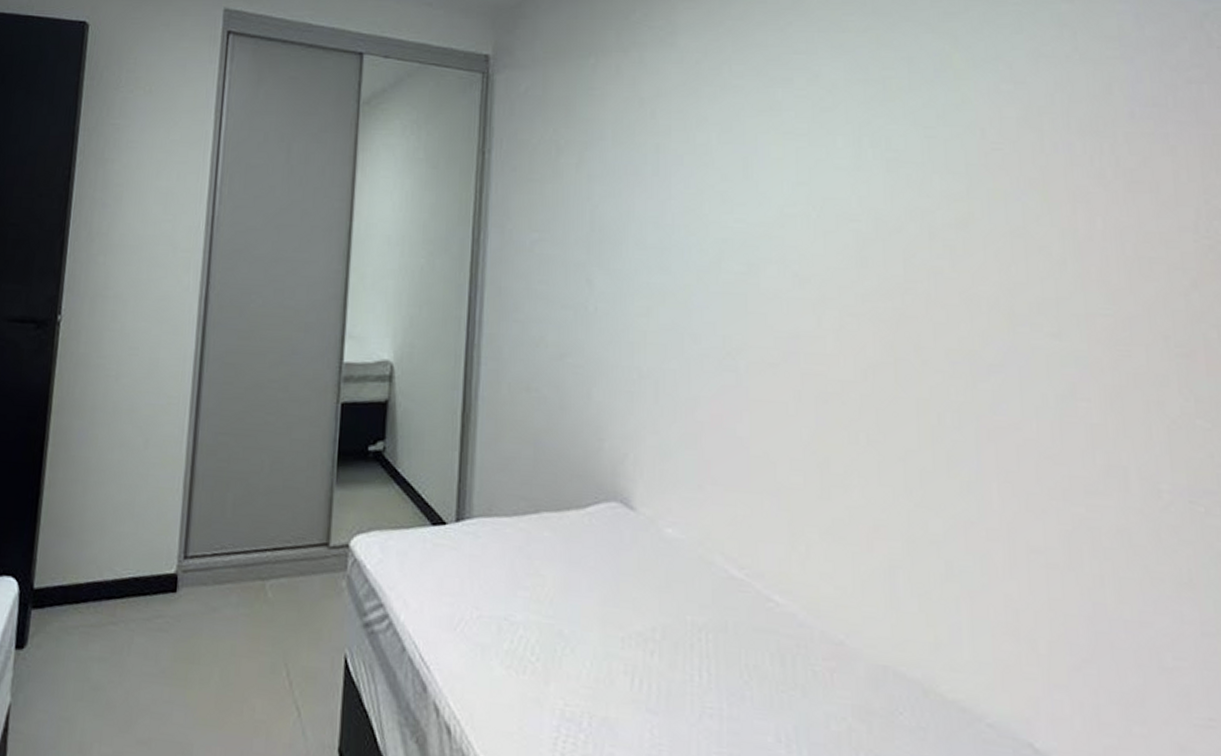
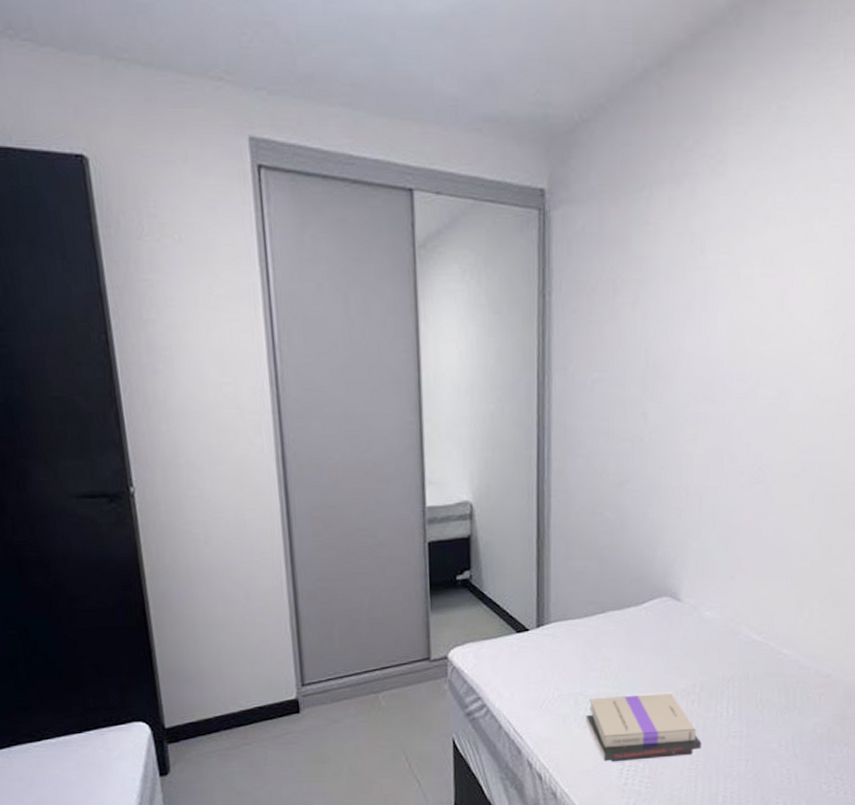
books: none [511,627,665,733] -> present [586,693,702,762]

